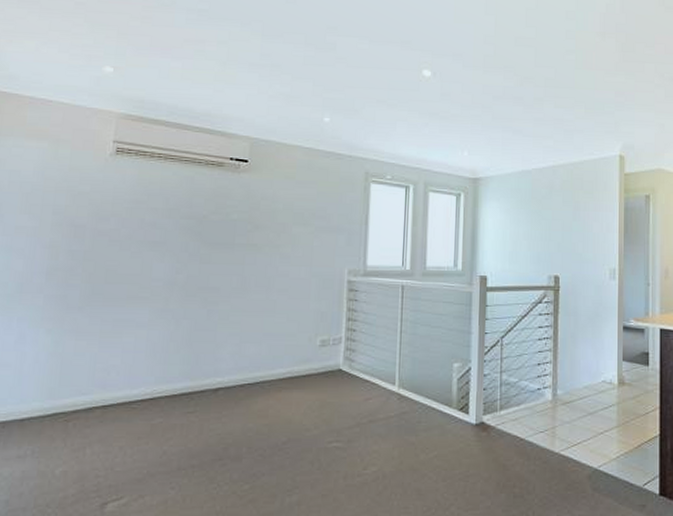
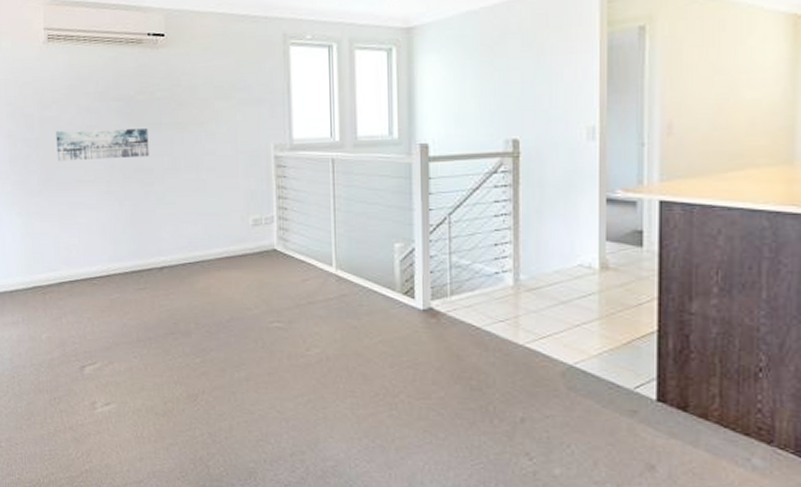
wall art: none [108,244,219,276] -> present [56,129,149,161]

